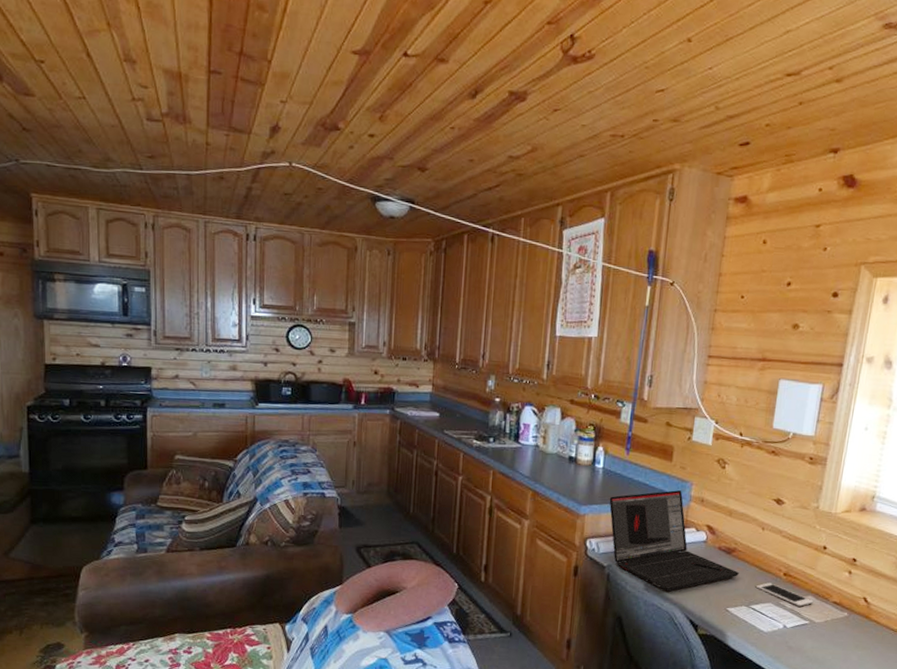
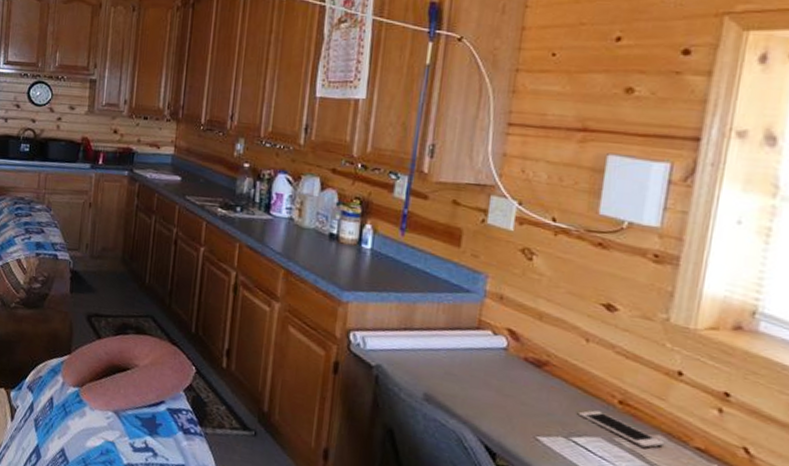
laptop: present [609,490,739,592] -> none [378,282,553,406]

